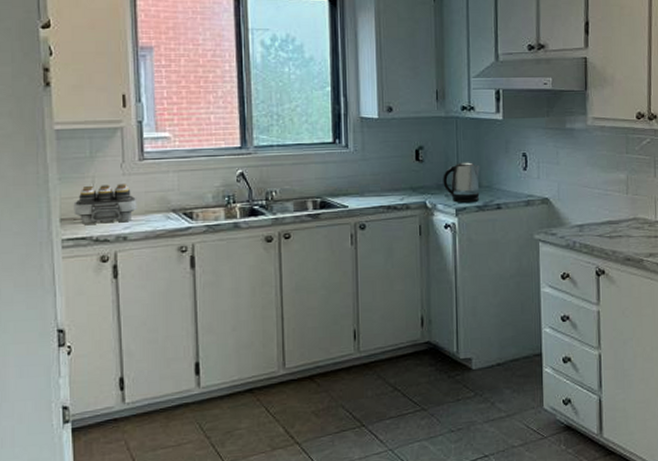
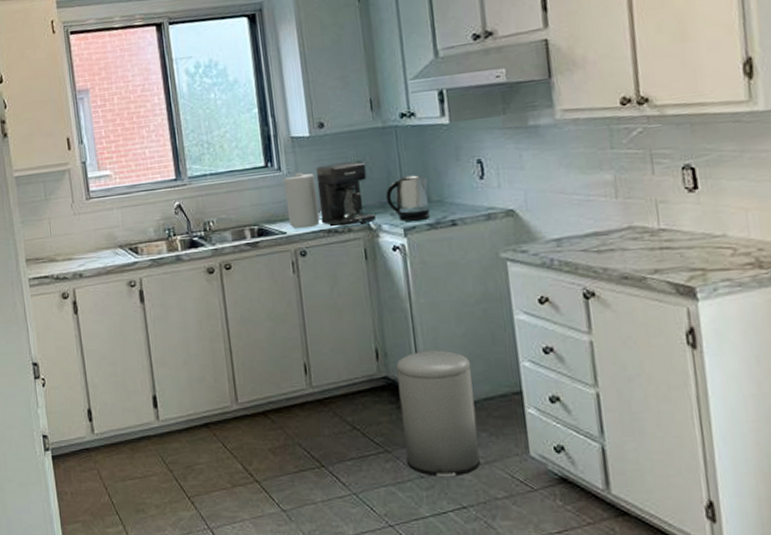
spice rack: present [73,184,137,226] -> none [35,223,89,265]
paper towel holder: none [350,151,381,203] -> present [283,172,320,228]
coffee maker: none [381,145,433,204] -> present [315,161,377,227]
pedal bin: none [438,317,503,431] -> present [396,349,480,478]

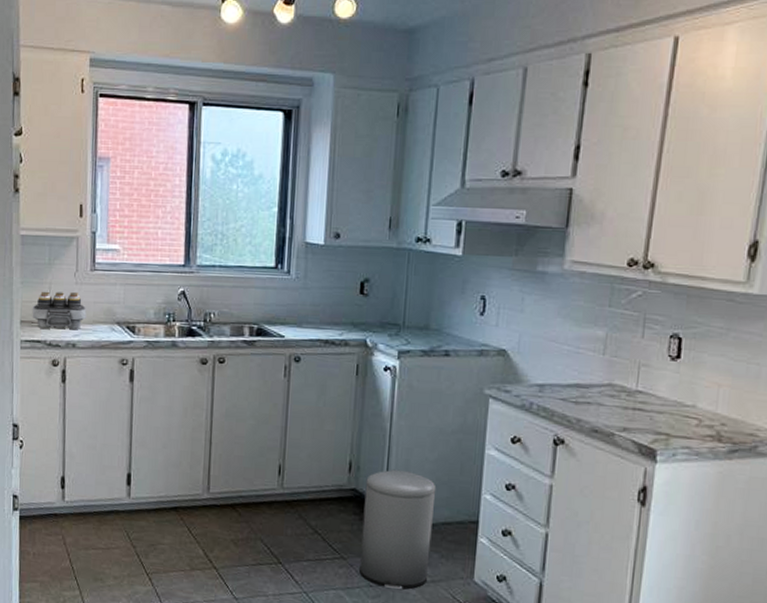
spice rack: none [35,223,89,265] -> present [32,291,87,330]
paper towel holder: present [283,172,320,228] -> none [288,279,322,335]
coffee maker: present [315,161,377,227] -> none [320,276,375,340]
kettle: present [386,175,431,222] -> none [387,300,431,346]

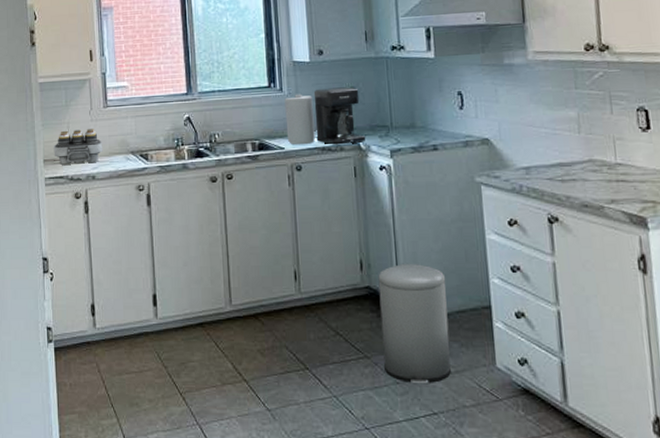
paper towel holder: none [288,279,322,335] -> present [284,93,315,144]
coffee maker: none [320,276,375,340] -> present [313,87,366,145]

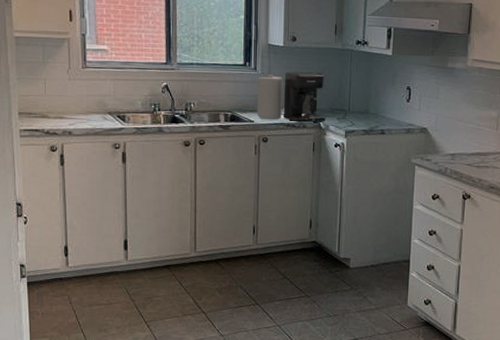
spice rack: present [53,129,103,166] -> none [29,86,80,120]
pedal bin: present [378,263,451,384] -> none [321,224,378,317]

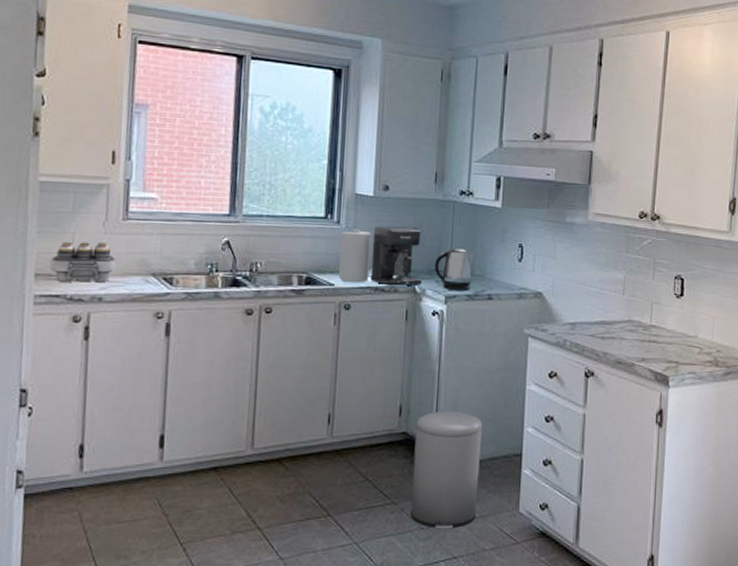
spice rack: none [29,86,80,120] -> present [49,241,117,283]
pedal bin: none [321,224,378,317] -> present [410,410,483,529]
kettle: none [336,90,369,126] -> present [434,248,474,291]

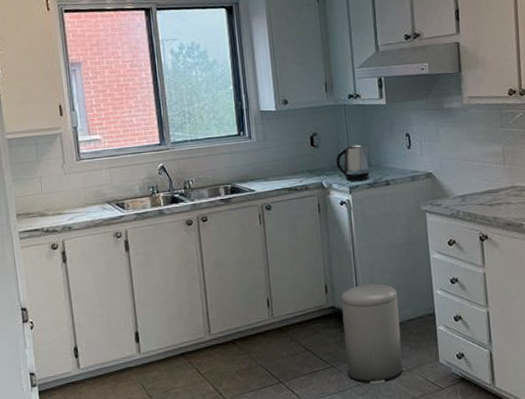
spice rack: present [49,241,117,283] -> none [26,182,78,219]
paper towel holder: present [338,228,372,282] -> none [253,140,283,187]
coffee maker: present [370,226,423,287] -> none [280,132,328,186]

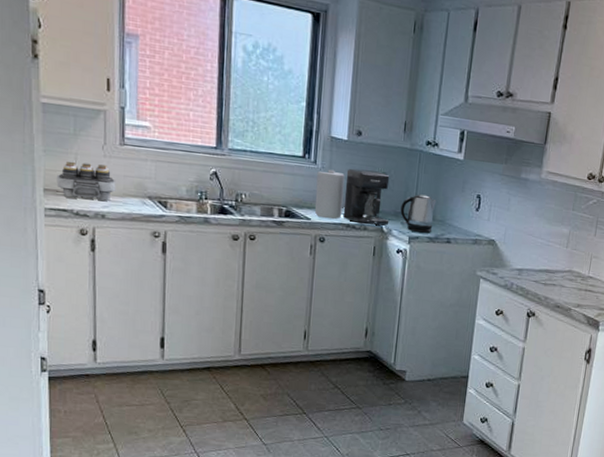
spice rack: none [26,182,78,219] -> present [56,161,116,201]
paper towel holder: none [253,140,283,187] -> present [314,169,345,219]
coffee maker: none [280,132,328,186] -> present [343,168,390,226]
pedal bin: present [341,282,403,385] -> none [372,334,437,432]

